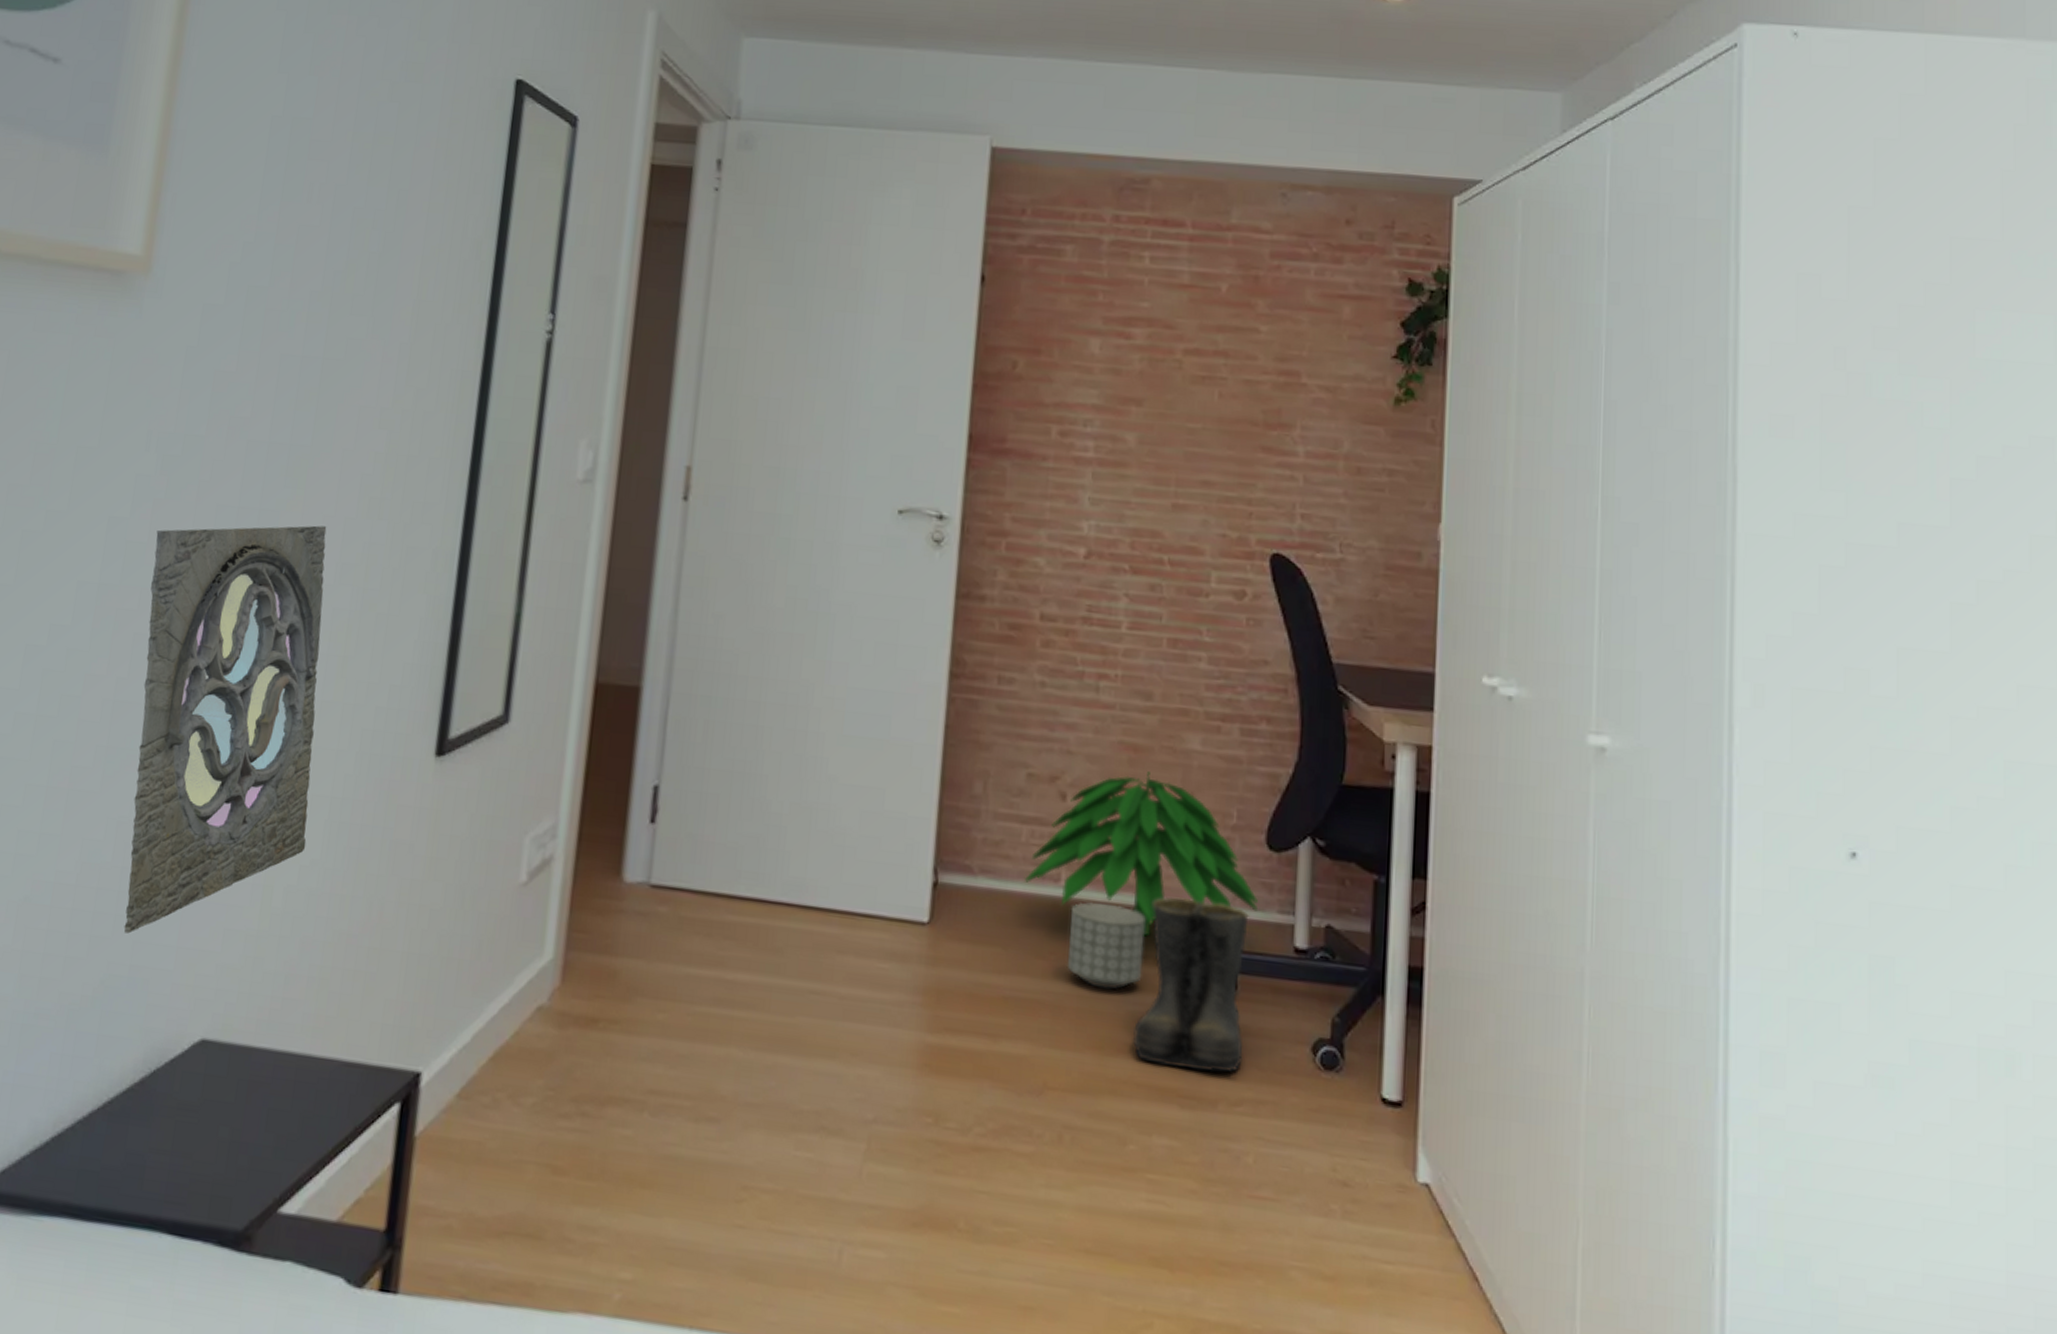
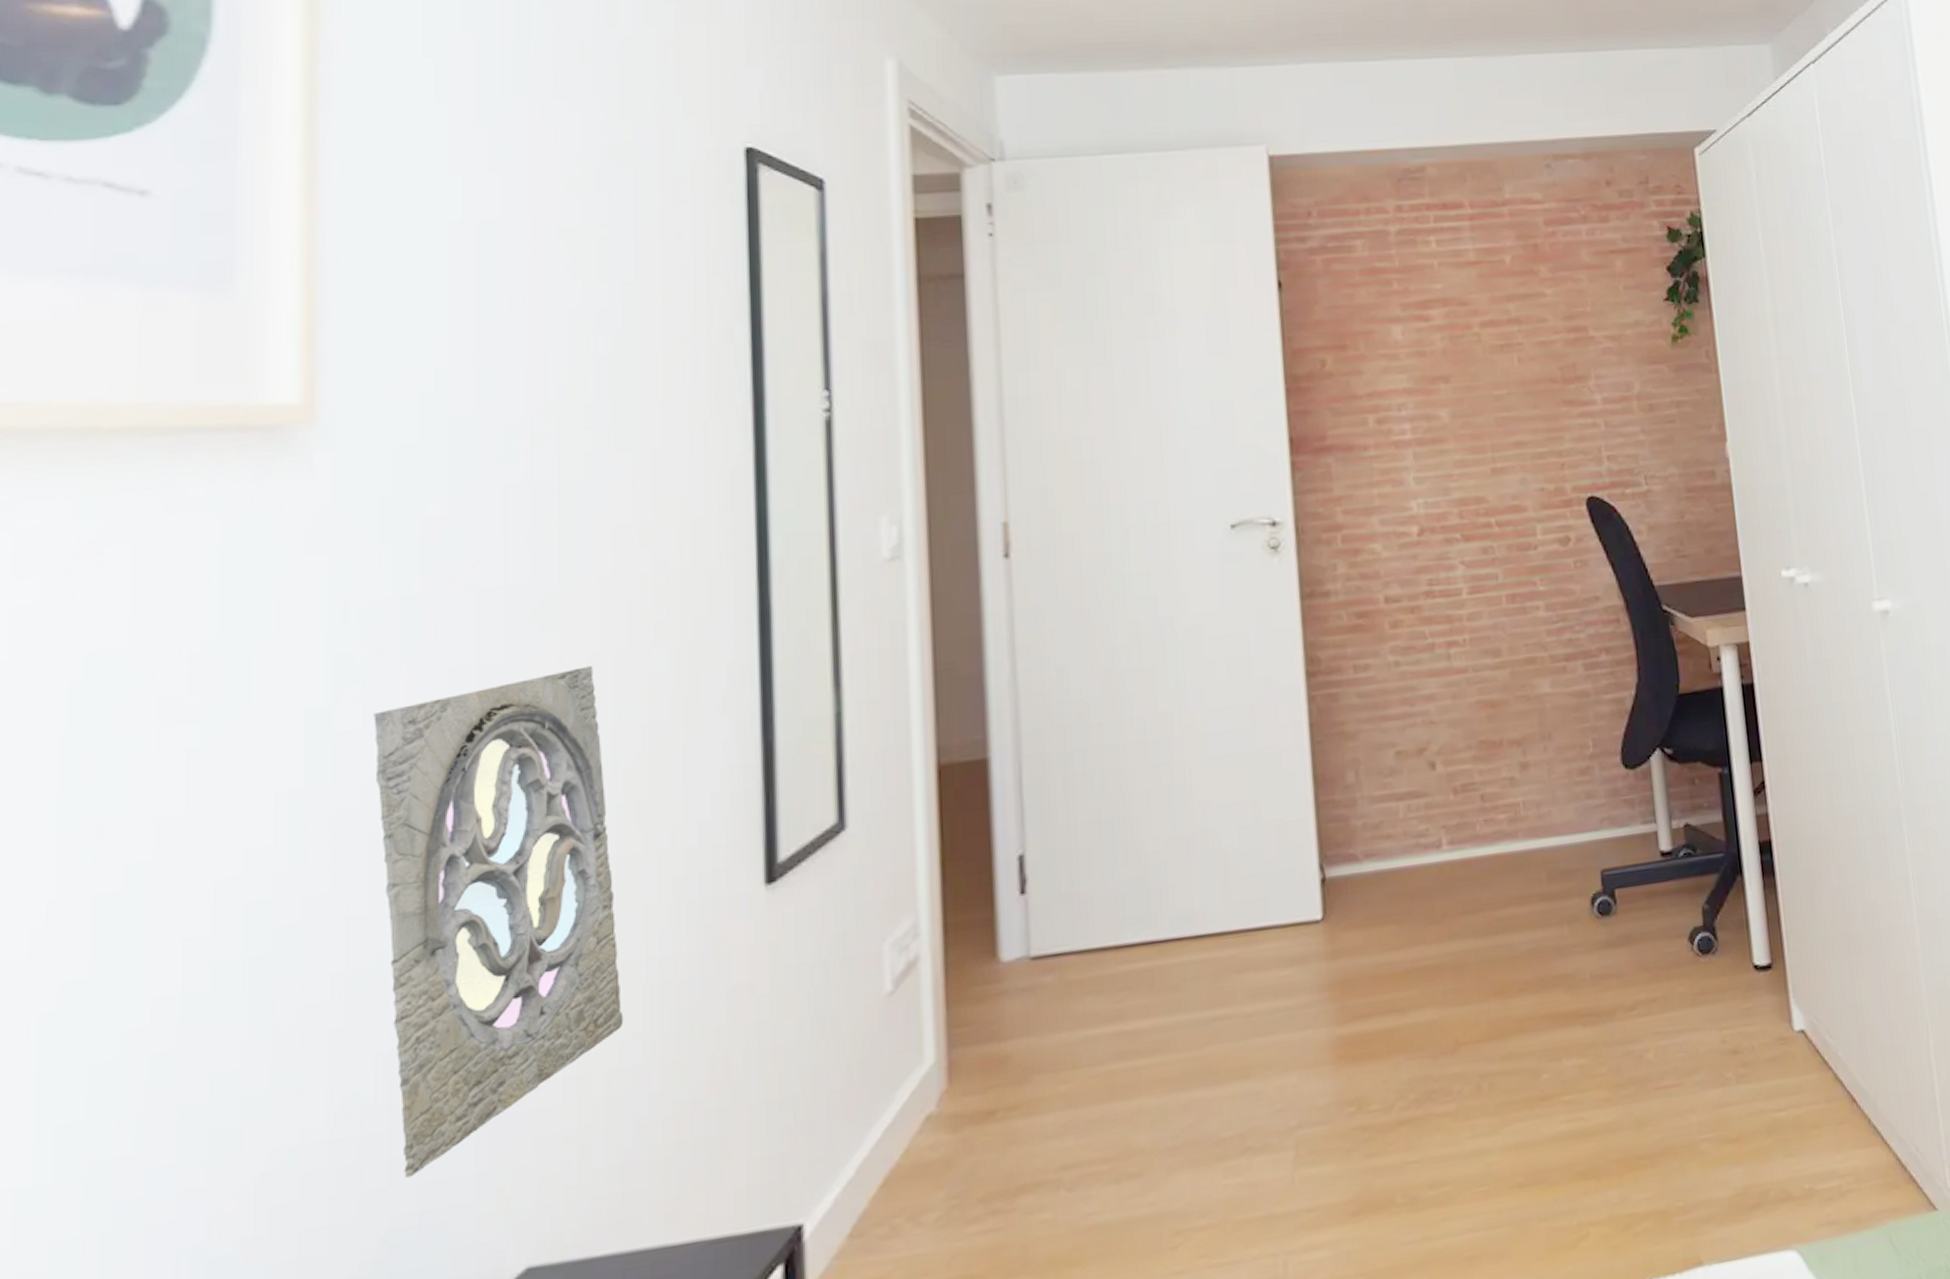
indoor plant: present [1024,771,1258,937] -> none [1407,723,1623,878]
planter: present [1067,902,1146,990] -> none [1456,854,1531,938]
boots: present [1133,896,1249,1072] -> none [1528,828,1631,993]

